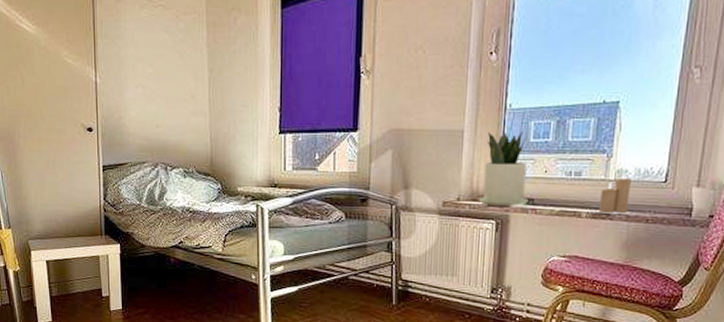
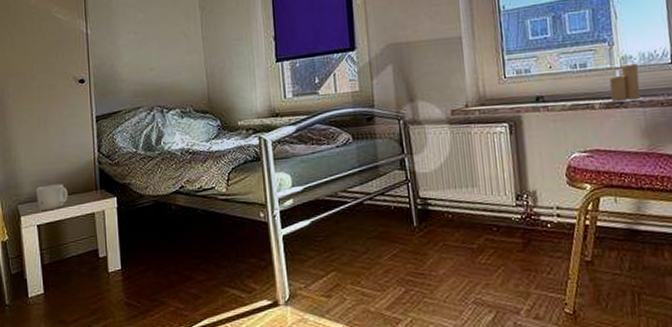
mug: none [45,225,75,248] -> present [35,184,68,211]
planter: present [479,131,529,207] -> none [486,30,538,109]

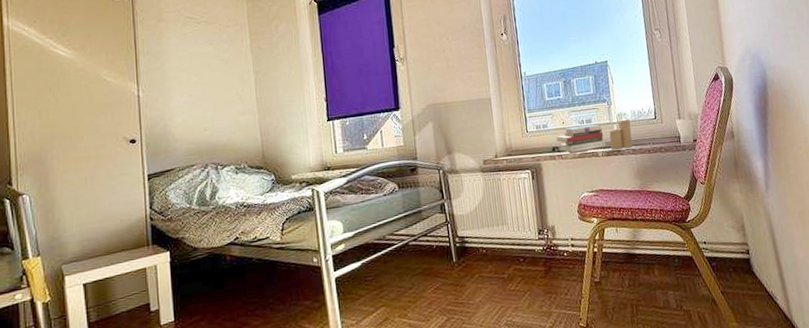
mug: present [35,184,68,211] -> none [82,241,117,269]
books: none [541,69,605,105] -> present [556,124,606,153]

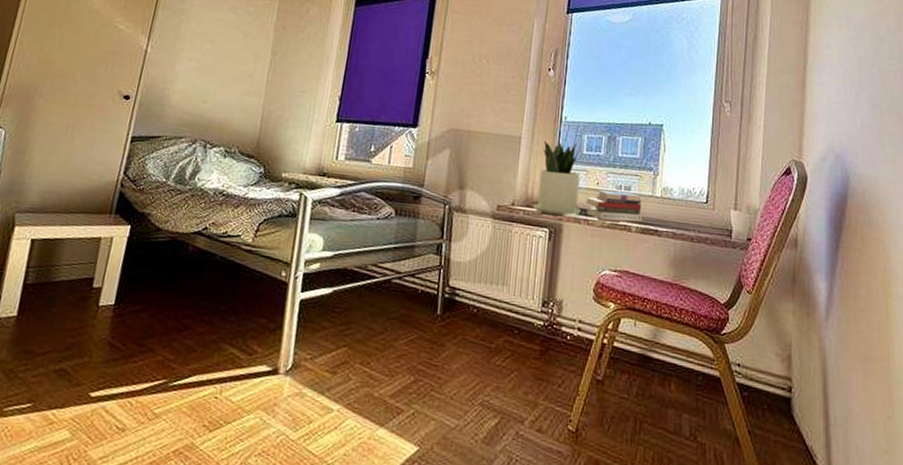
planter: none [511,93,554,158] -> present [533,141,581,216]
candle: present [609,116,633,151] -> none [648,191,677,231]

